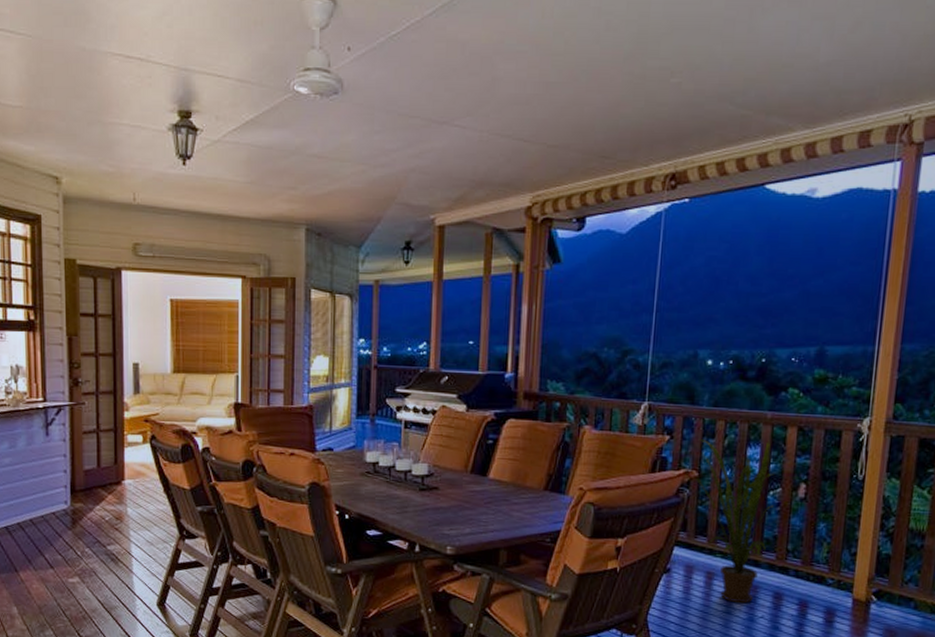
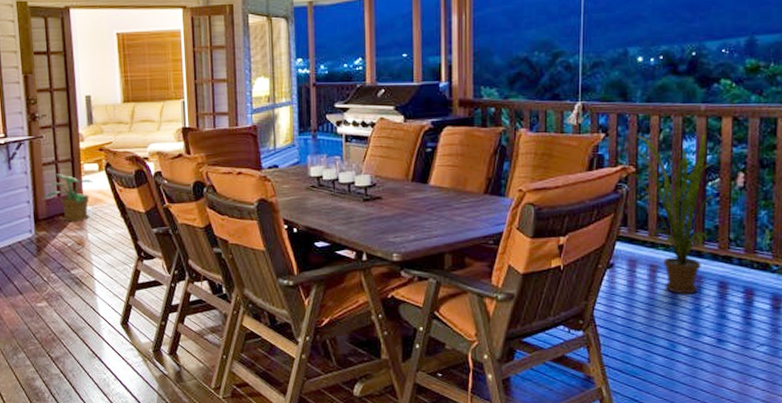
potted plant: none [80,443,136,496] -> present [42,174,93,222]

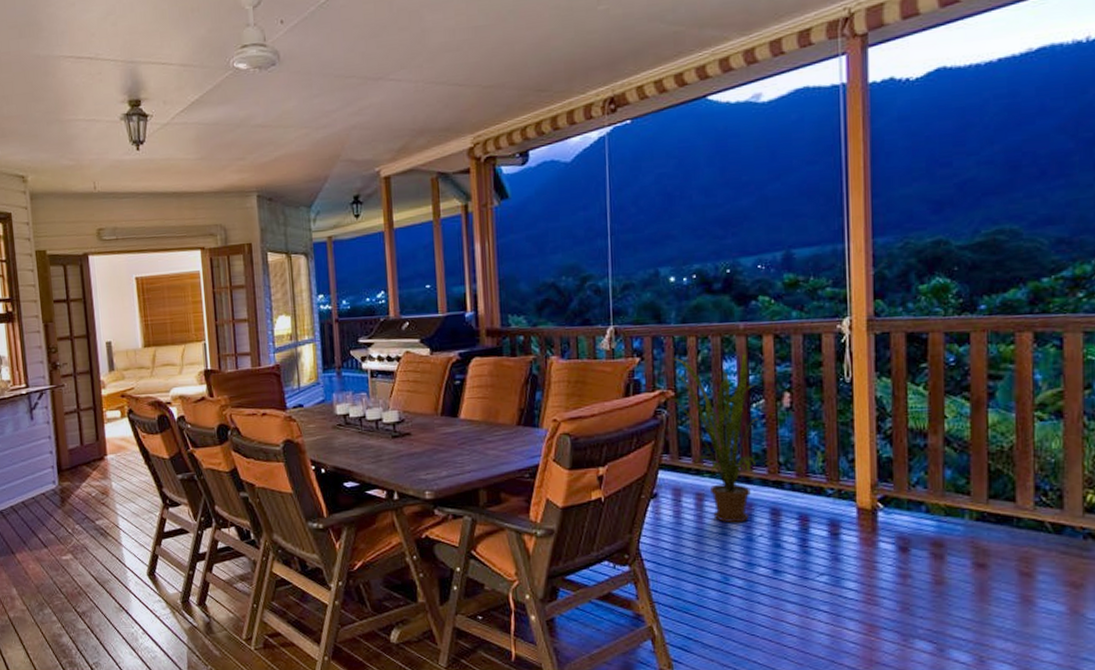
potted plant: present [42,174,93,222] -> none [65,422,116,471]

